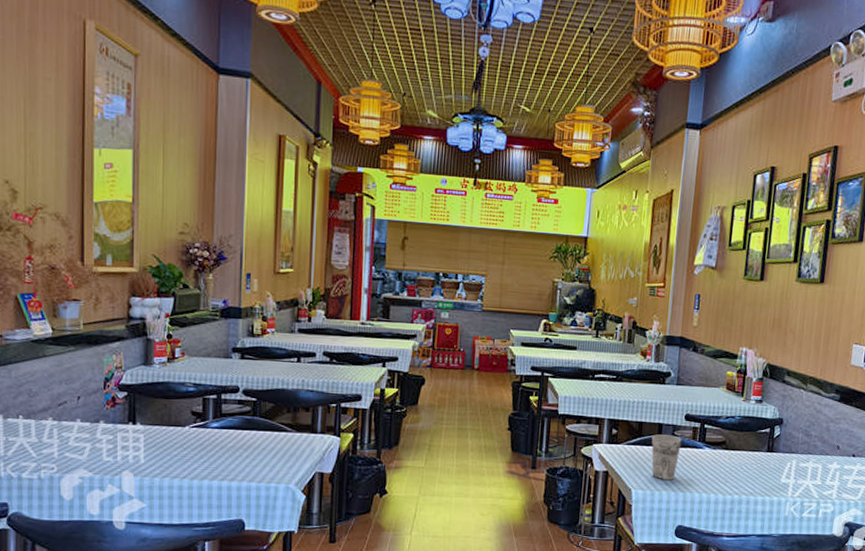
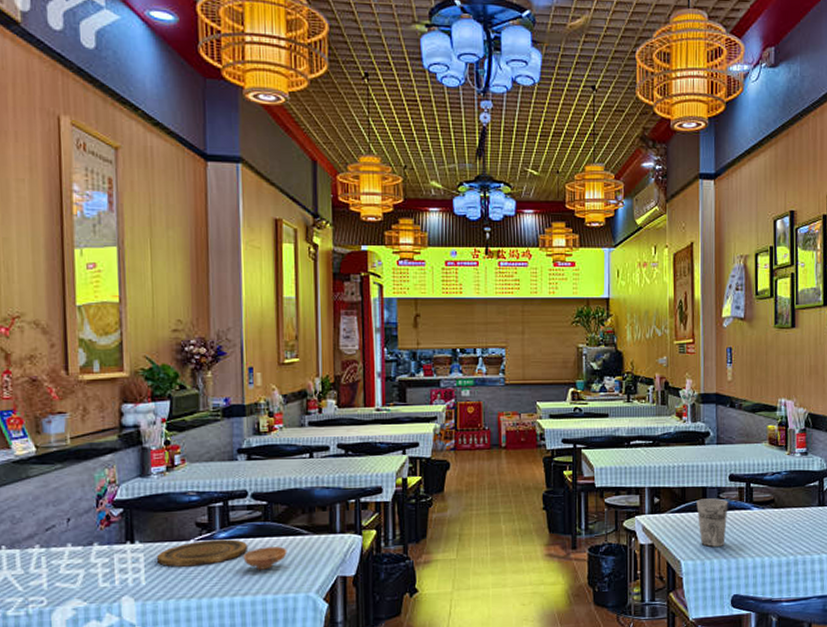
plate: none [154,428,237,451] -> present [156,539,249,567]
bowl: none [232,439,272,460] -> present [243,546,287,570]

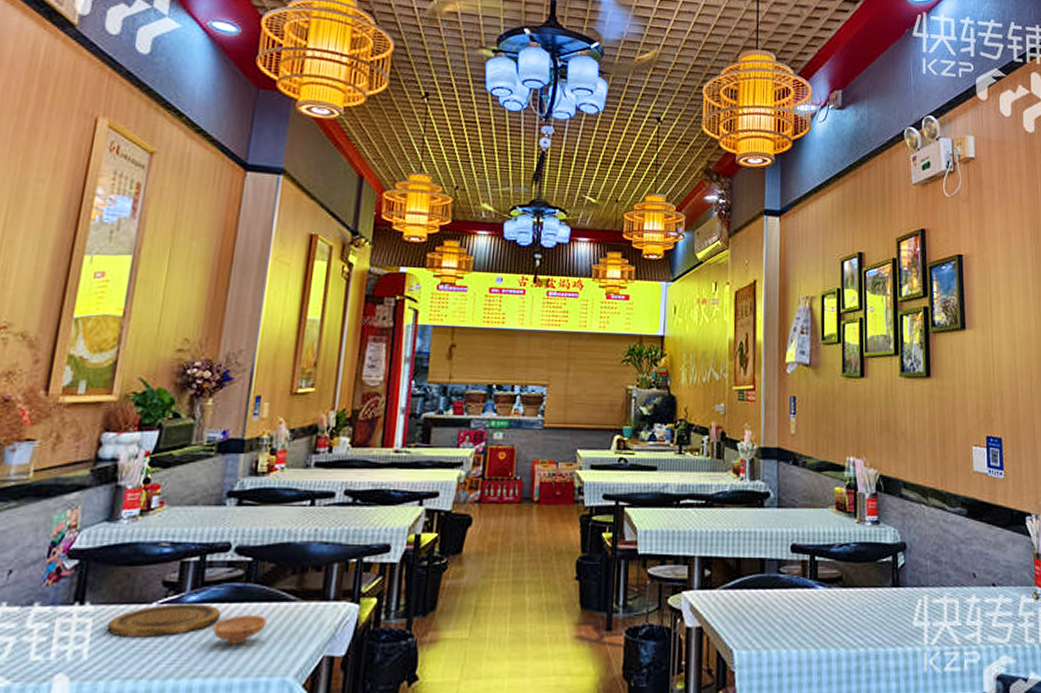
cup: present [696,498,728,548] -> none [753,573,790,635]

